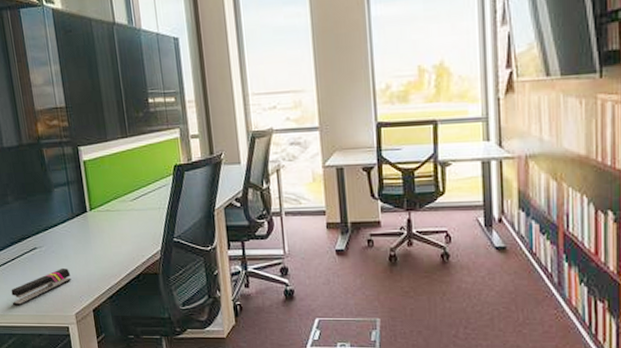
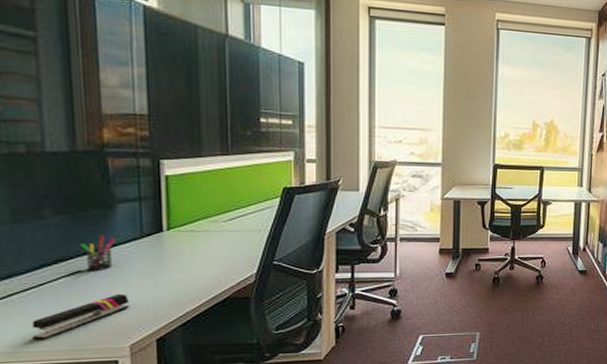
pen holder: none [34,216,57,248] -> present [80,235,115,272]

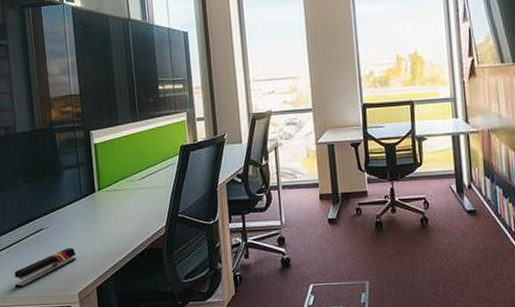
pen holder: present [80,235,115,272] -> none [42,197,64,229]

